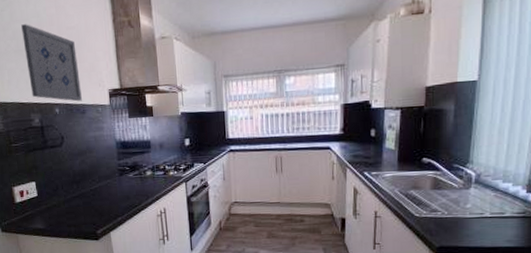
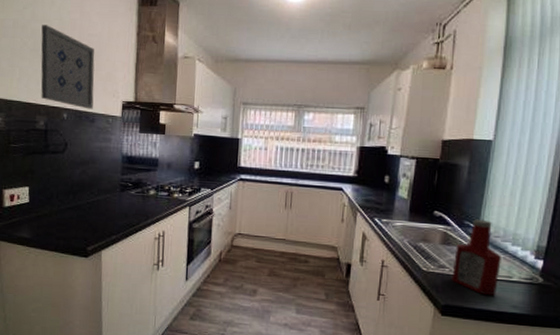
ketchup bottle: none [444,160,493,234] -> present [451,219,501,296]

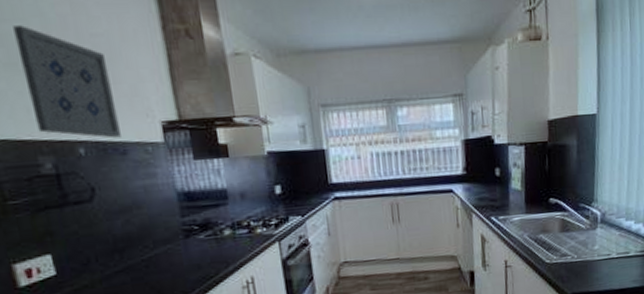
ketchup bottle: present [451,219,501,296] -> none [574,199,618,276]

